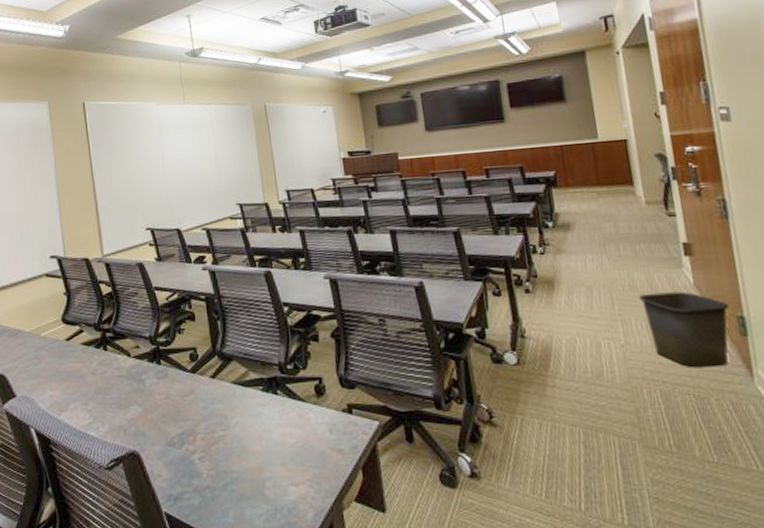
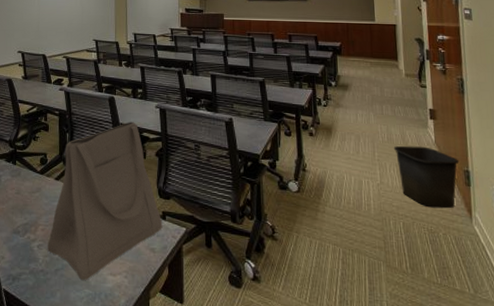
tote bag: none [210,299,350,494] -> present [47,122,163,280]

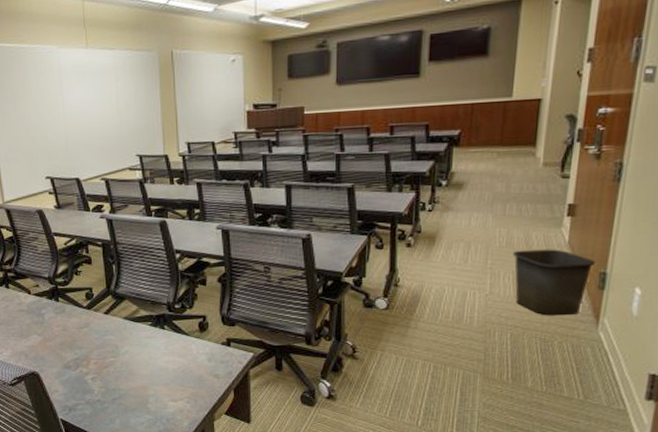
tote bag: present [47,122,163,280] -> none [102,247,227,407]

